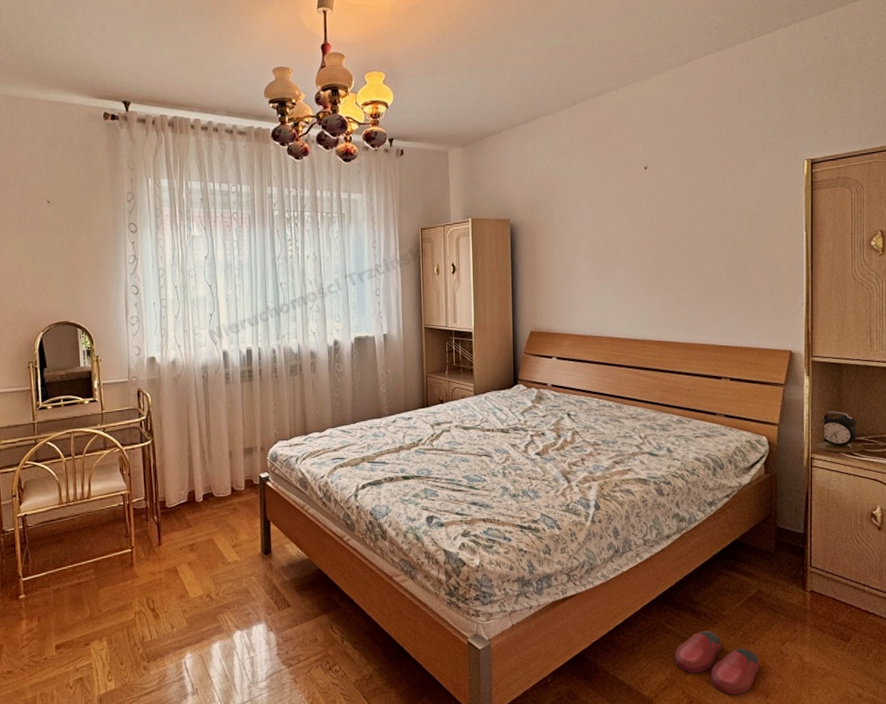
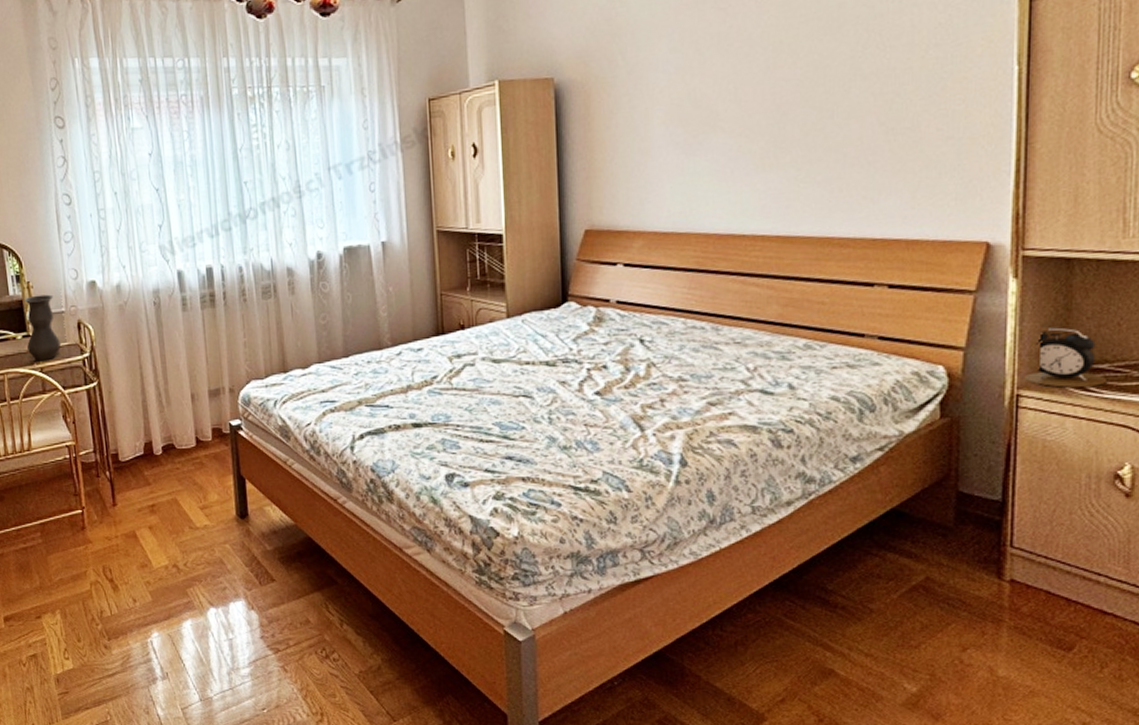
vase: none [92,367,123,424] -> present [23,294,62,363]
slippers: present [674,631,760,696] -> none [796,629,927,715]

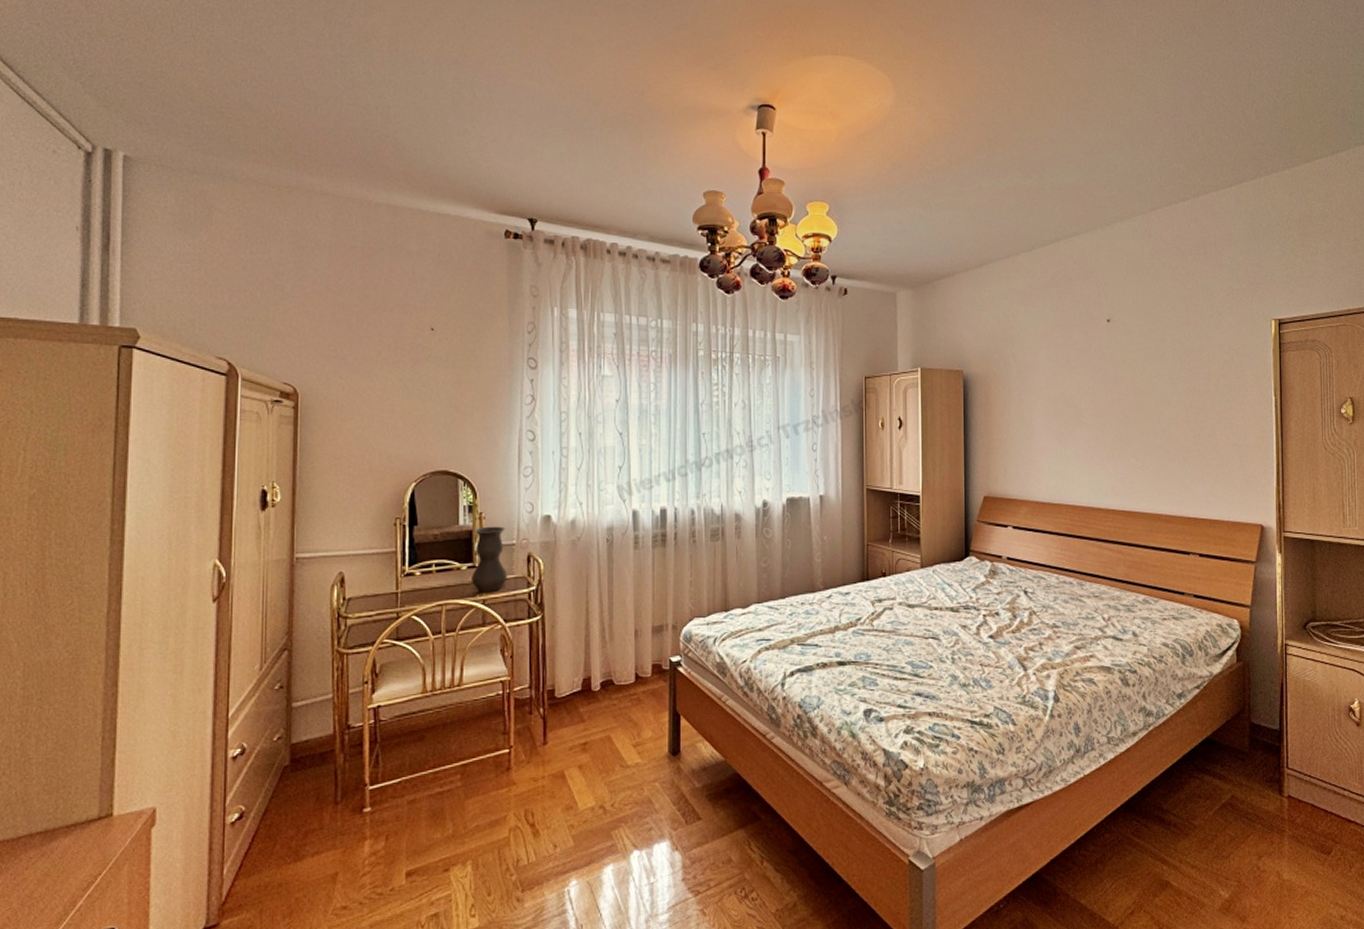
alarm clock: present [1024,327,1108,388] -> none [1289,592,1341,640]

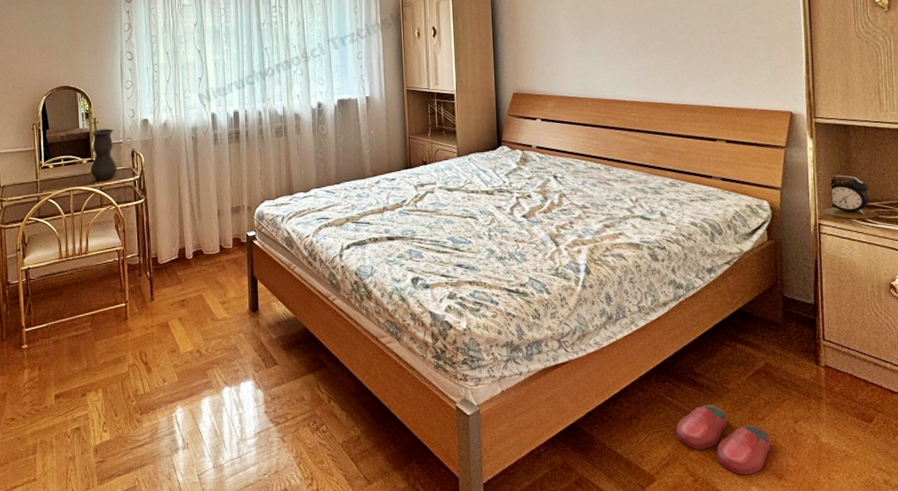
slippers: none [1141,844,1235,921] -> present [675,405,771,476]
alarm clock: none [1289,592,1341,640] -> present [823,174,879,220]

